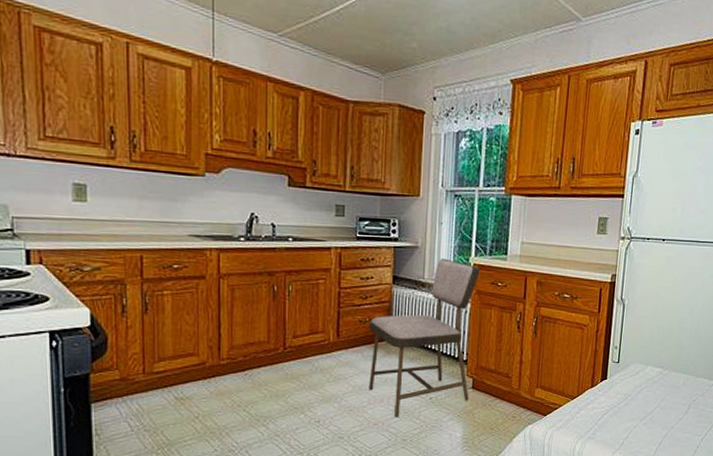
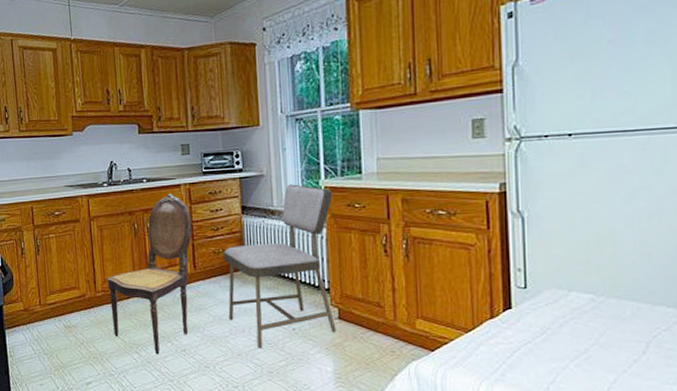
dining chair: none [234,257,340,427] -> present [106,194,193,355]

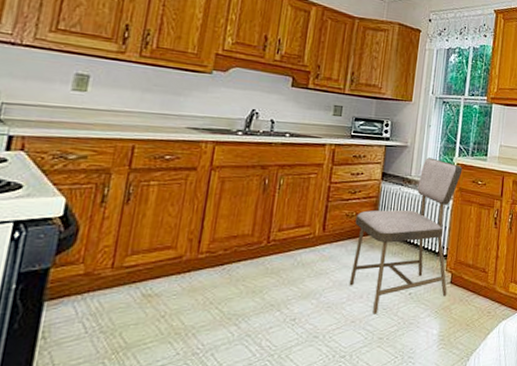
dining chair: present [106,194,193,355] -> none [210,152,331,326]

